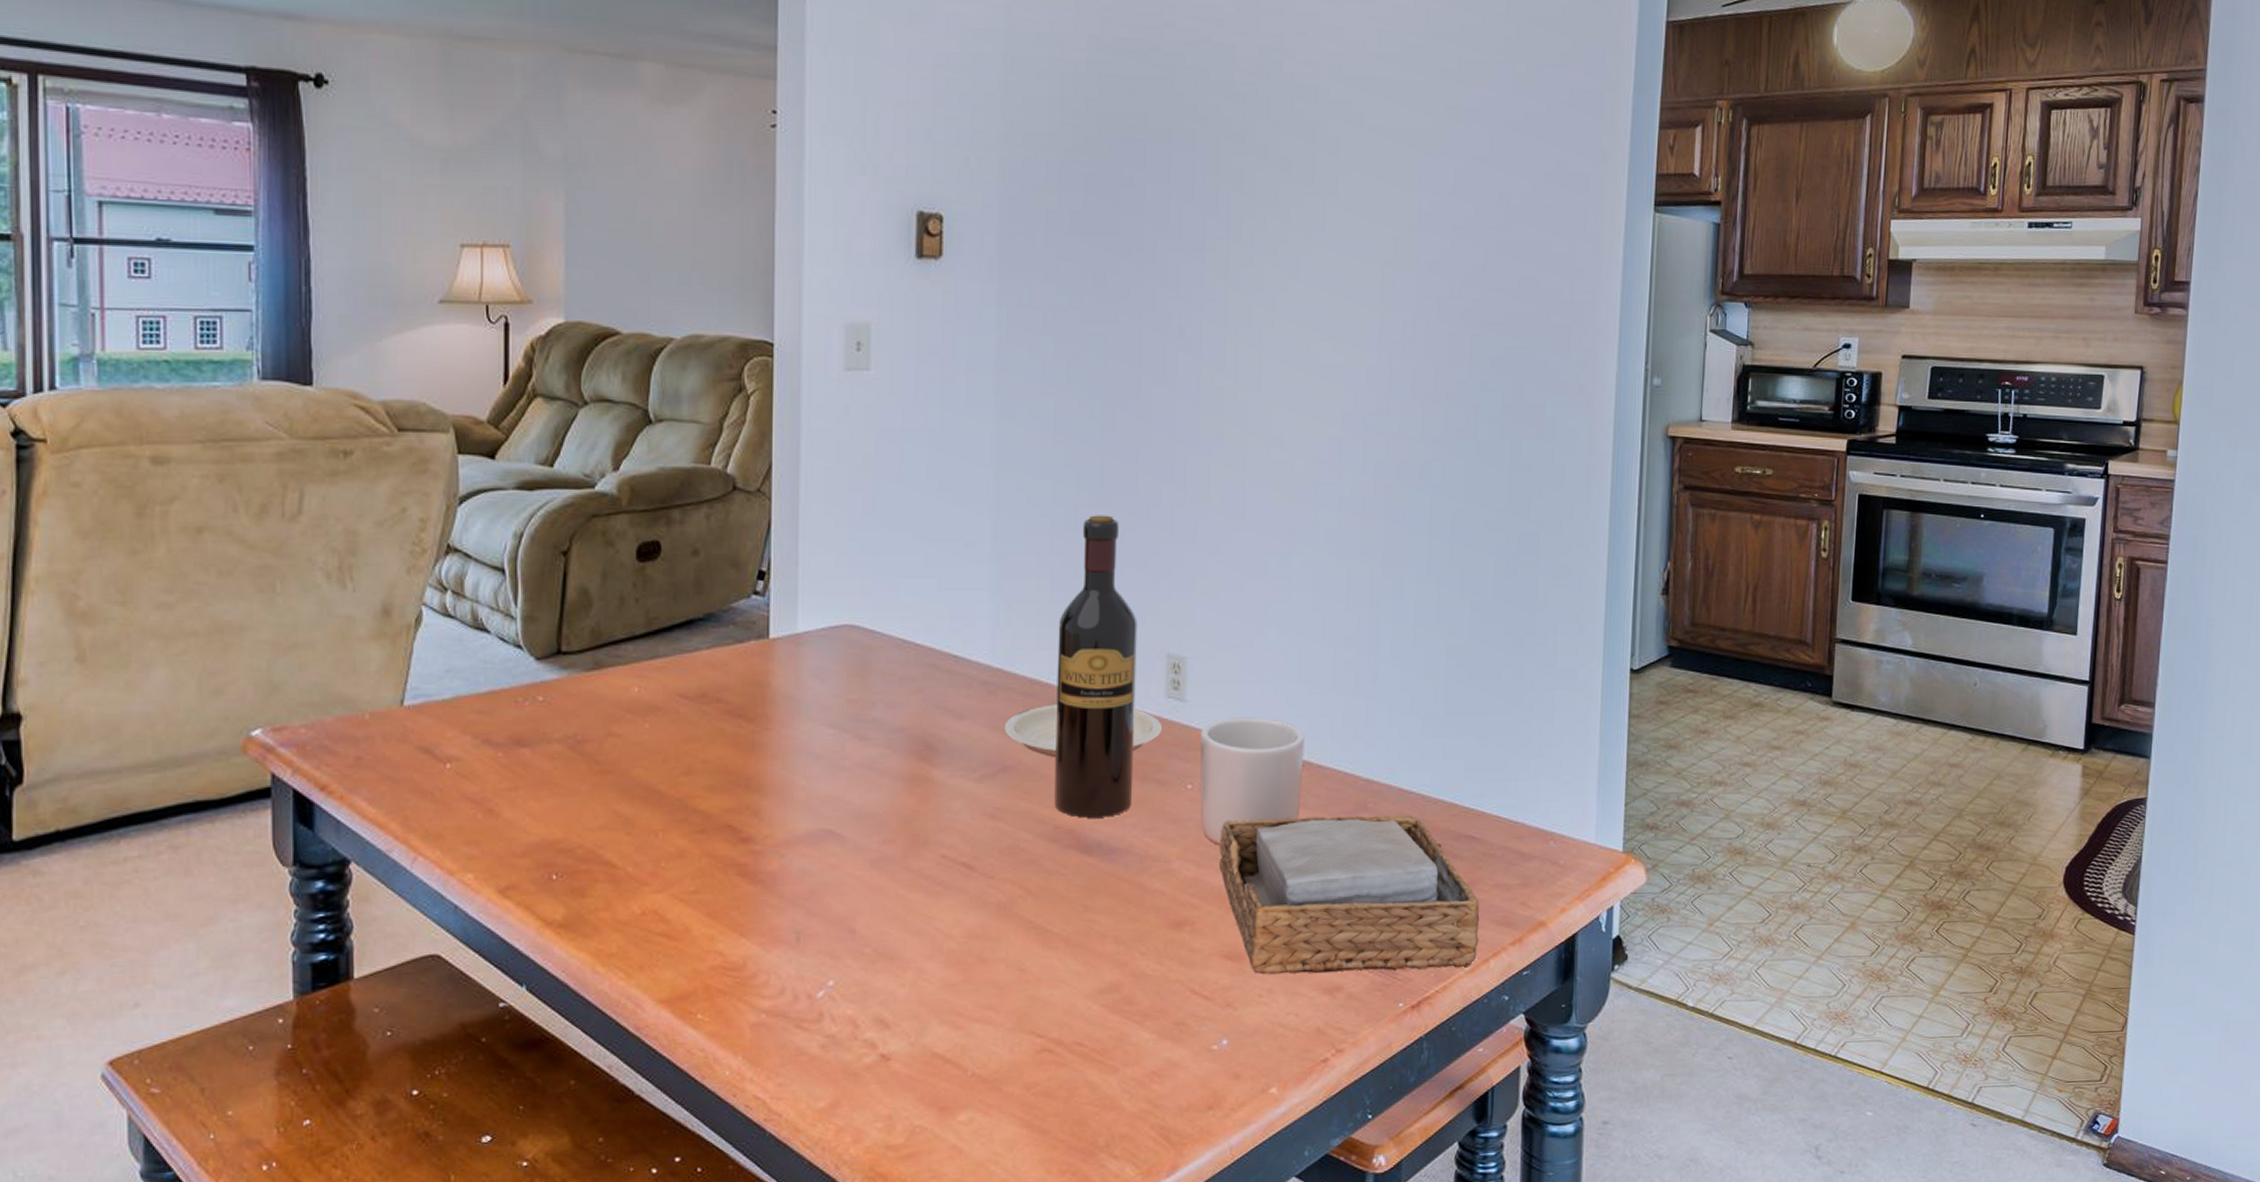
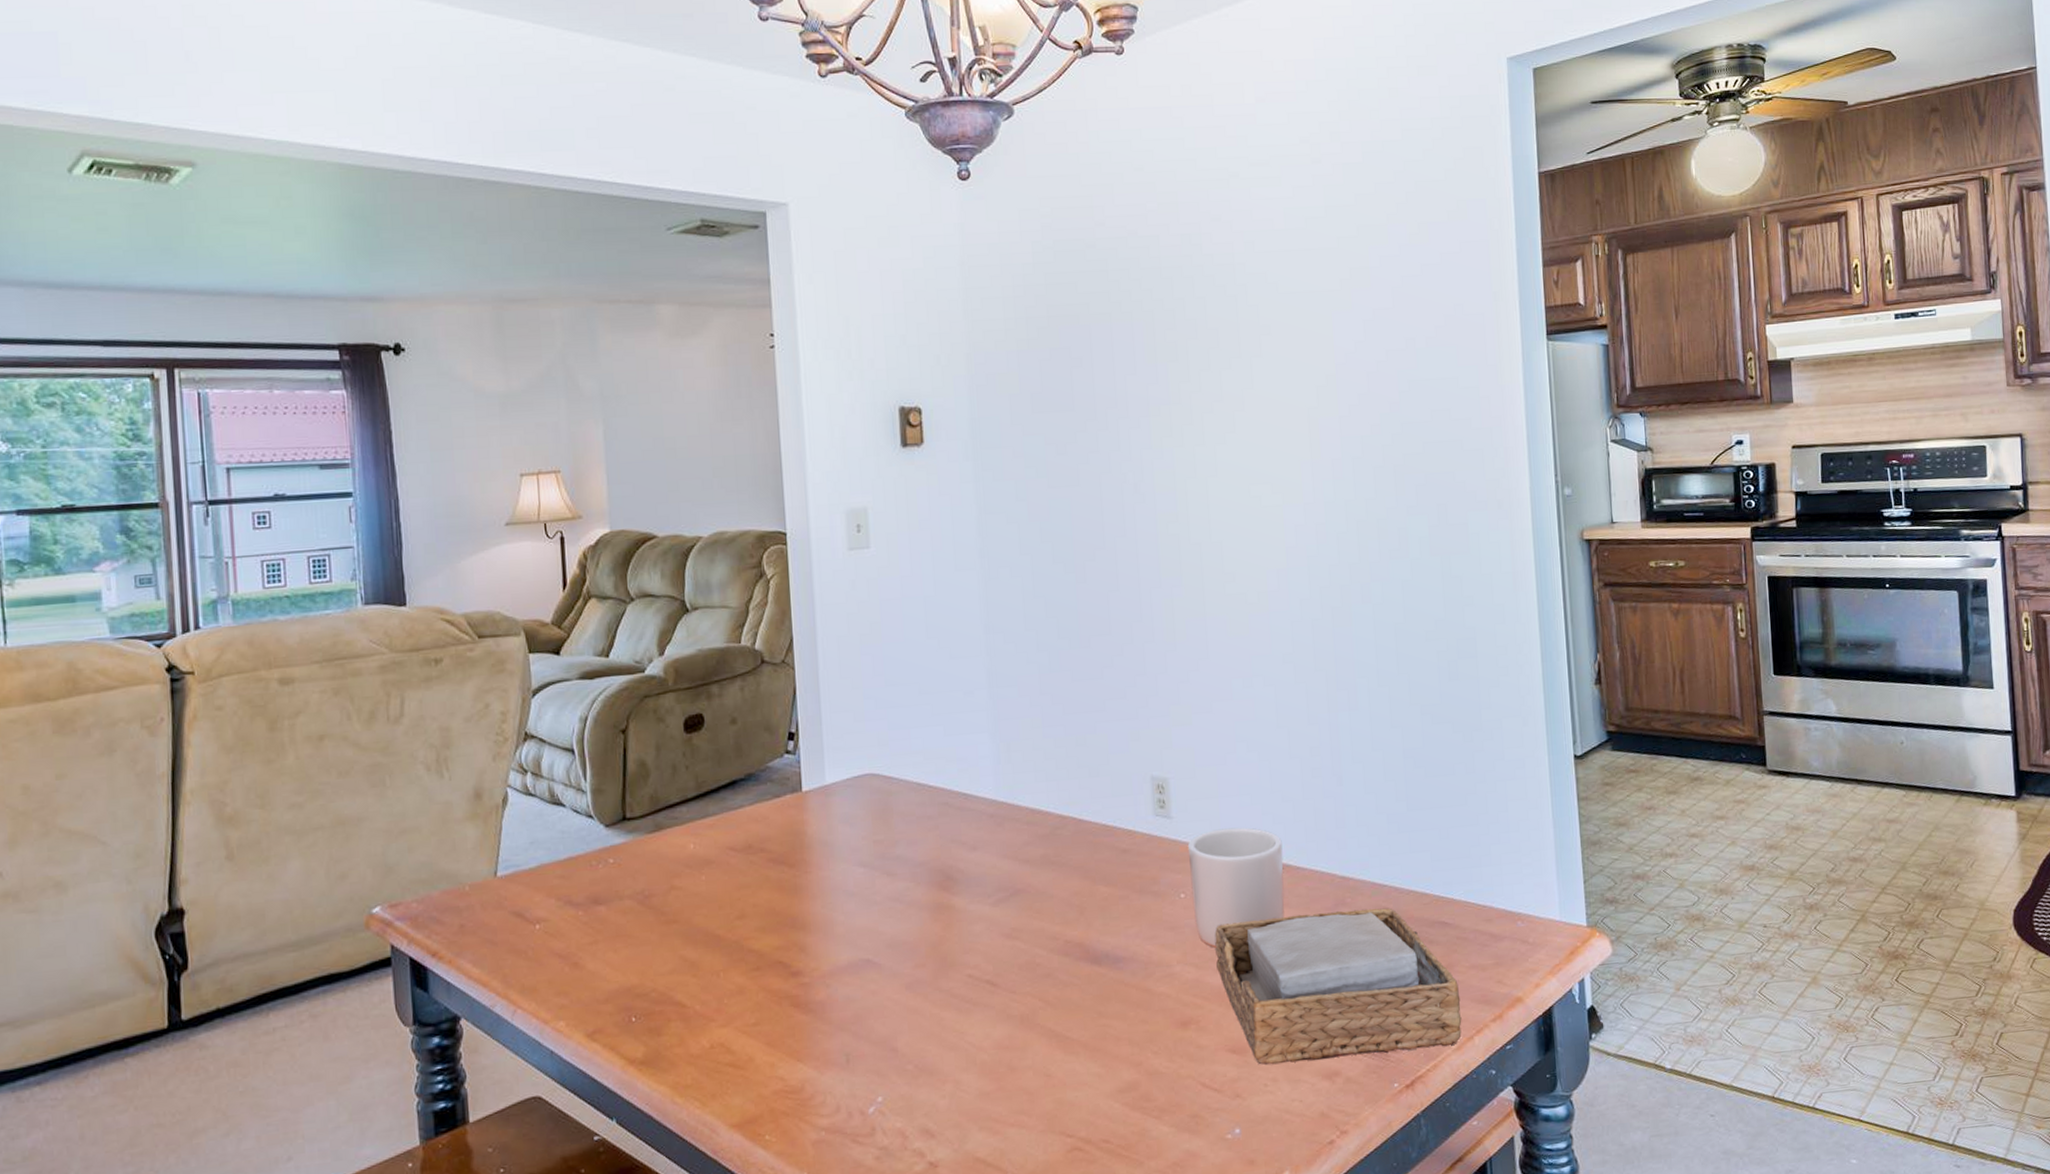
plate: present [1004,704,1163,758] -> none [1012,828,1154,879]
wine bottle: present [1054,515,1137,818] -> none [1052,656,1133,932]

